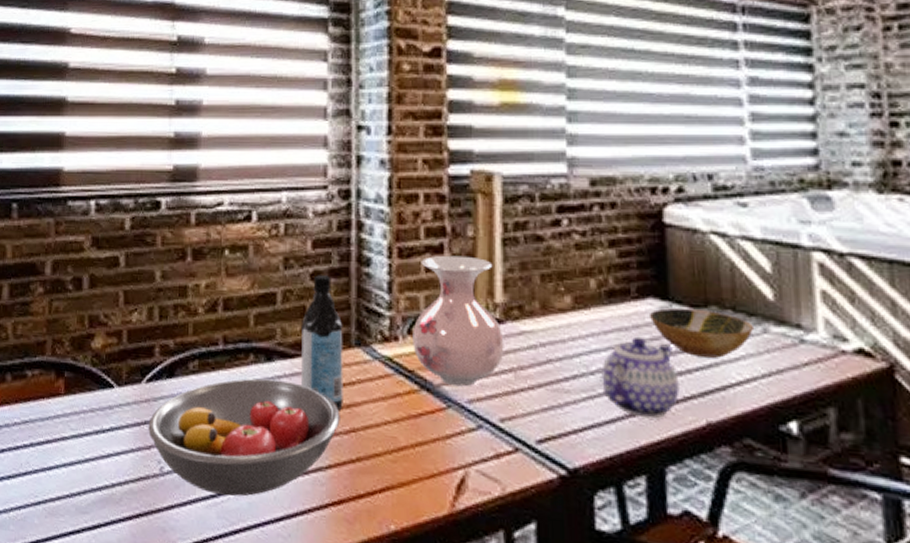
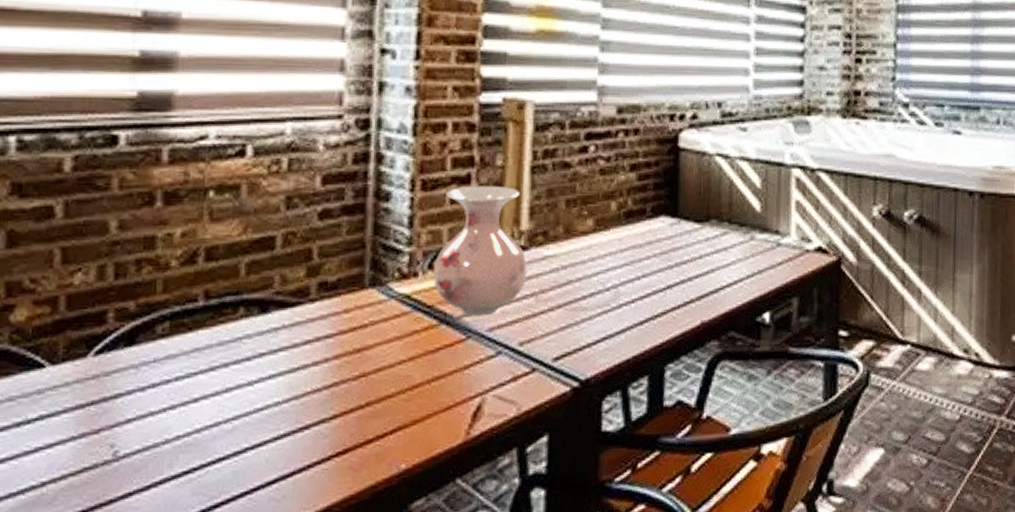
fruit bowl: present [148,378,340,497] -> none [96,332,349,470]
water bottle: present [301,275,343,411] -> none [304,213,356,357]
teapot: present [601,336,680,419] -> none [616,252,681,325]
bowl: present [648,308,755,358] -> none [660,224,745,265]

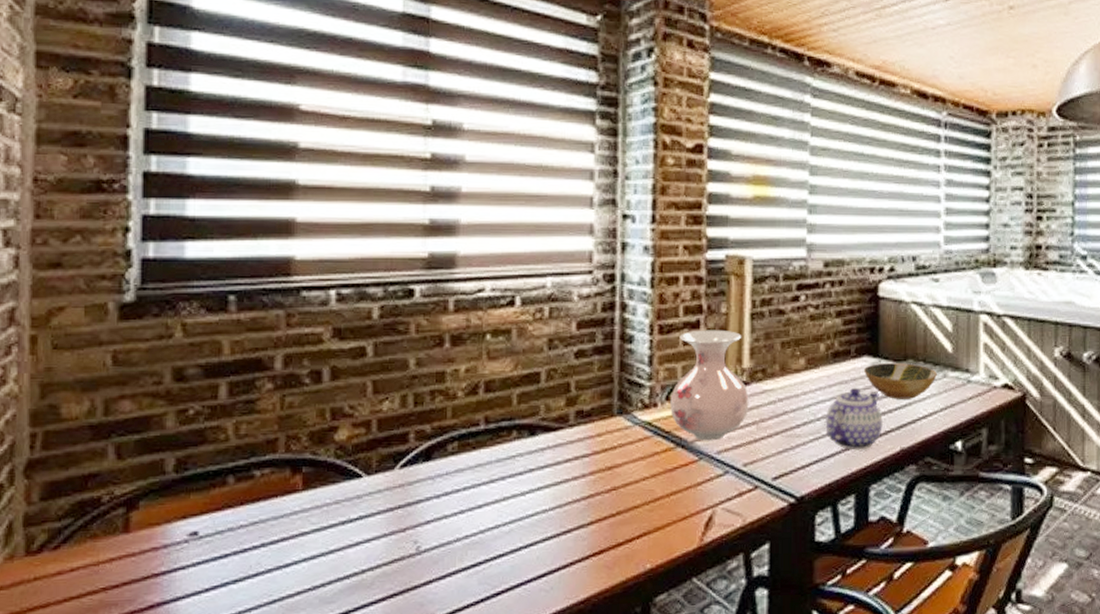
teapot: none [616,252,681,325] -> present [825,387,883,451]
bowl: none [660,224,745,265] -> present [863,363,938,399]

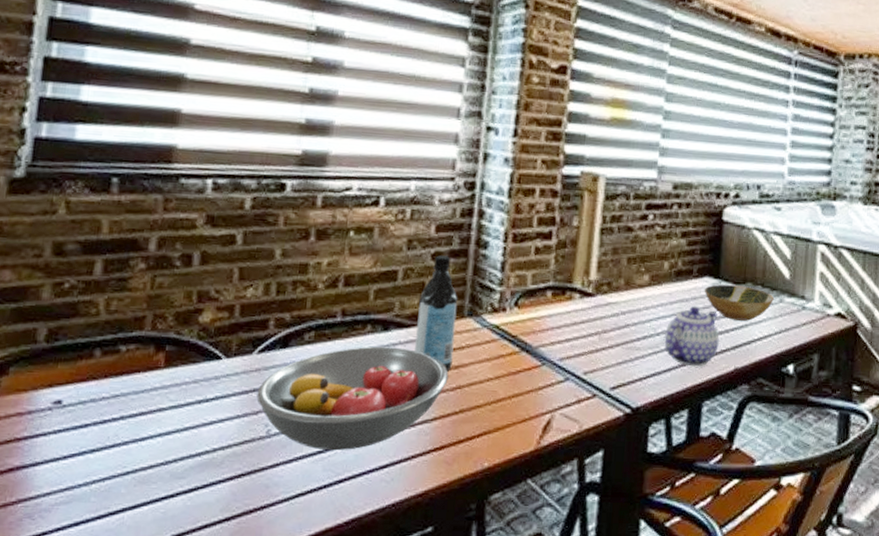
fruit bowl: none [403,452,602,564] -> present [256,346,449,451]
water bottle: none [565,353,606,473] -> present [415,255,458,372]
vase: present [670,329,749,441] -> none [518,241,594,348]

